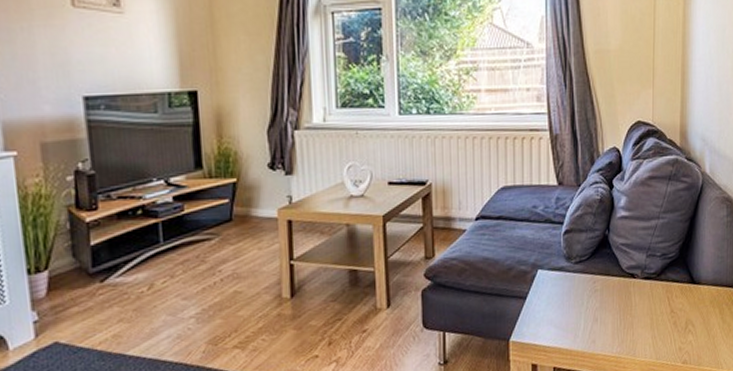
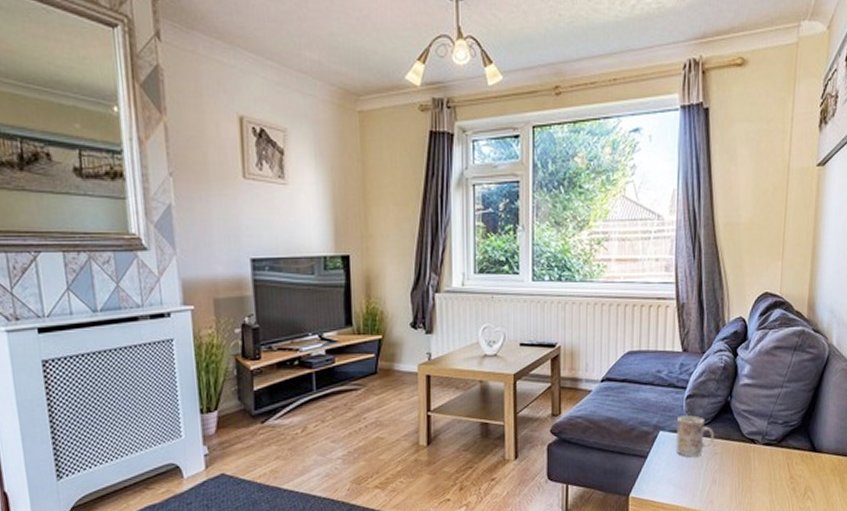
mug: none [554,252,594,296] -> present [675,415,715,457]

